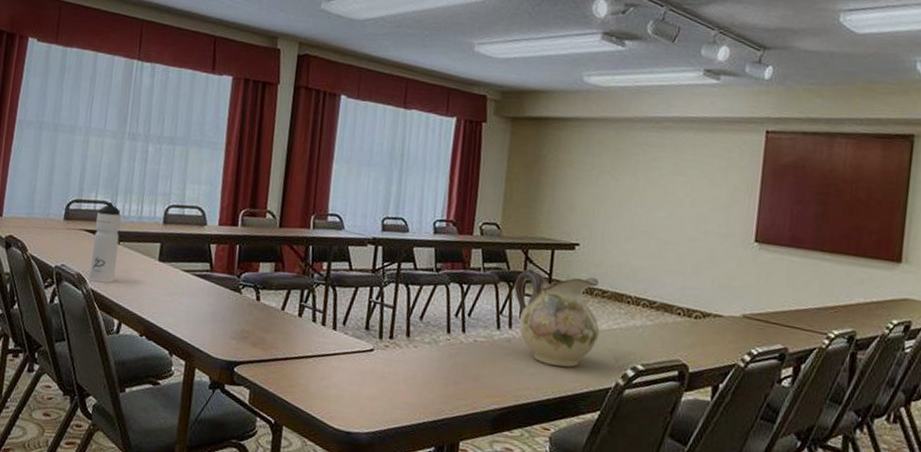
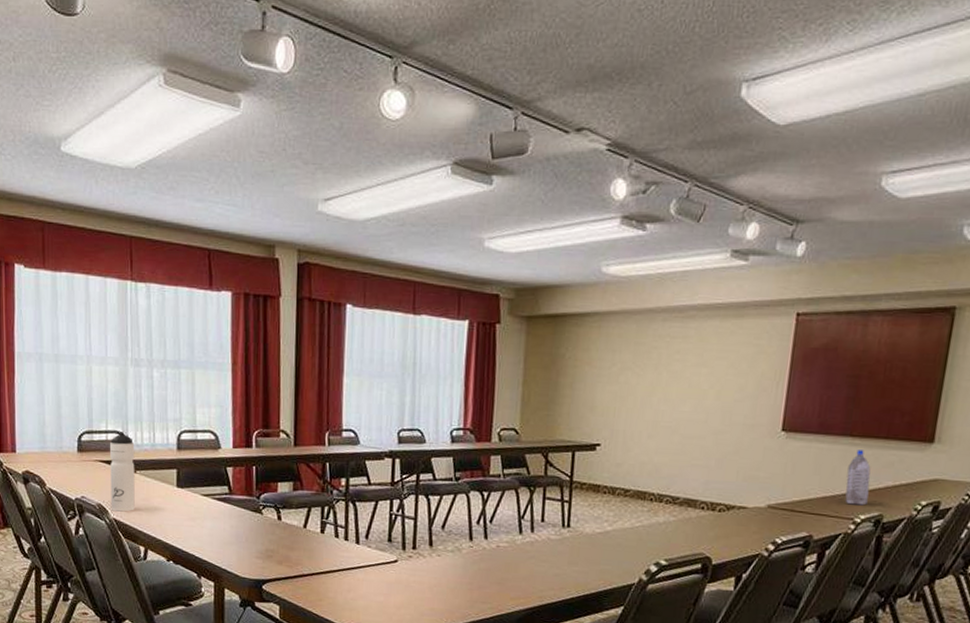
pitcher: present [514,268,600,368] -> none [535,472,623,567]
water bottle: none [818,265,843,321] -> present [845,450,871,506]

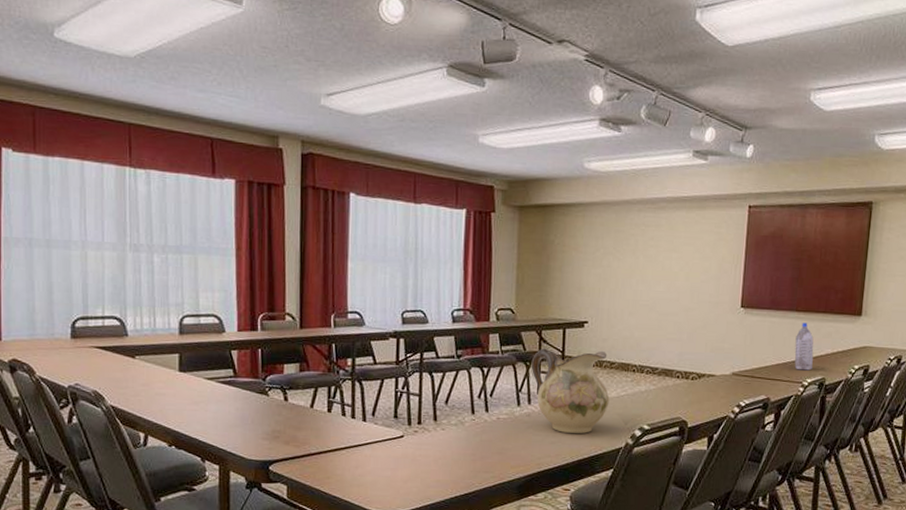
water bottle: present [109,432,135,512] -> none [106,317,134,398]
pitcher: none [535,472,623,567] -> present [531,348,610,434]

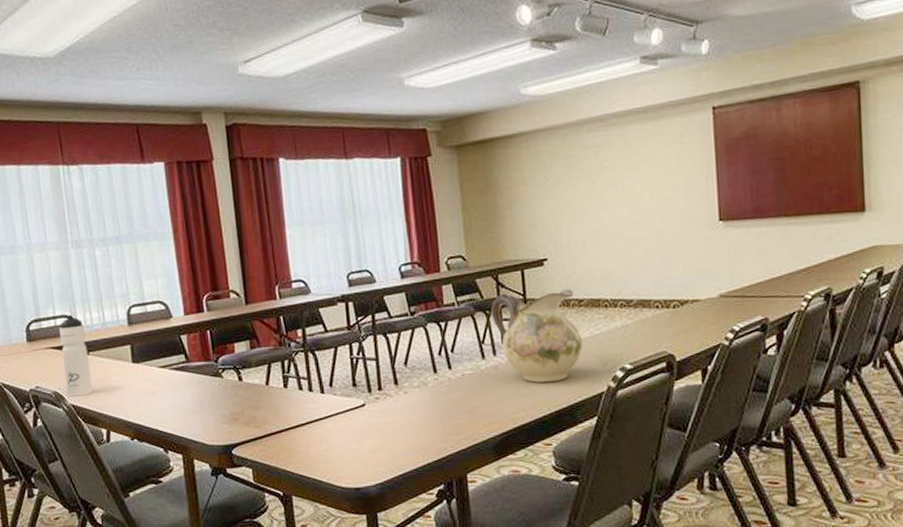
water bottle: none [106,317,134,398] -> present [58,315,92,397]
water bottle: present [794,323,814,371] -> none [789,228,815,283]

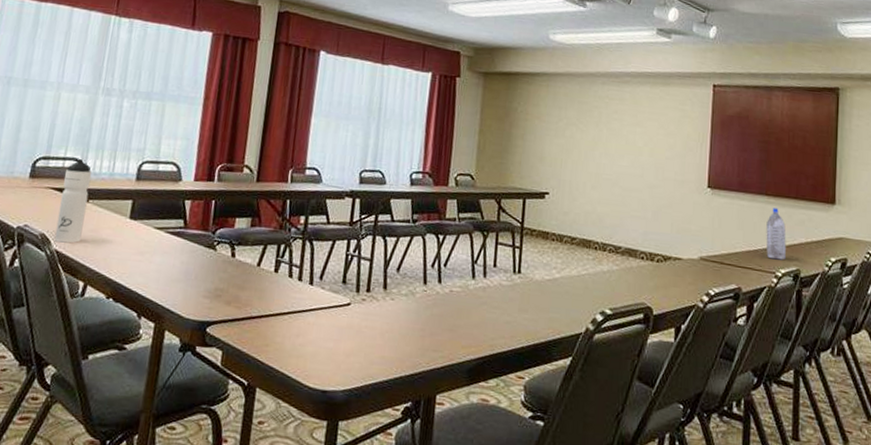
pitcher: present [491,288,583,383] -> none [488,217,570,315]
water bottle: none [789,228,815,283] -> present [766,208,787,260]

